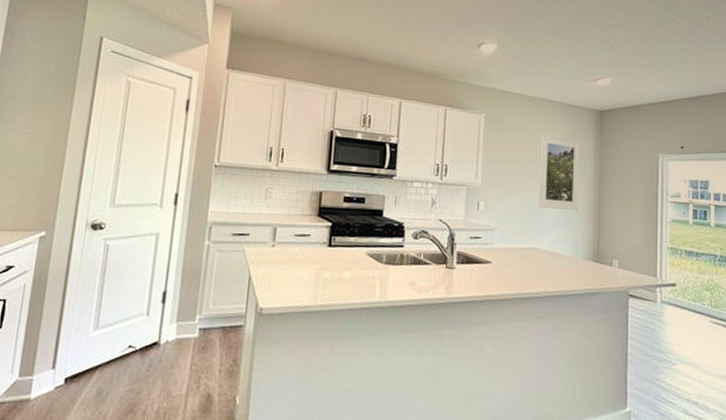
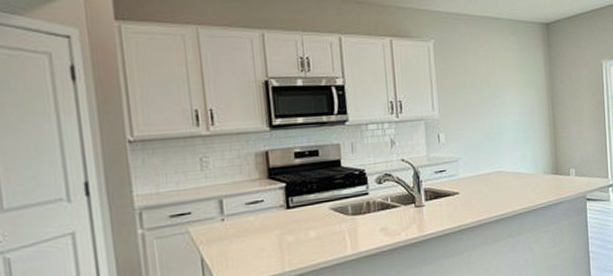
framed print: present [538,134,581,210] -> none [492,54,534,130]

